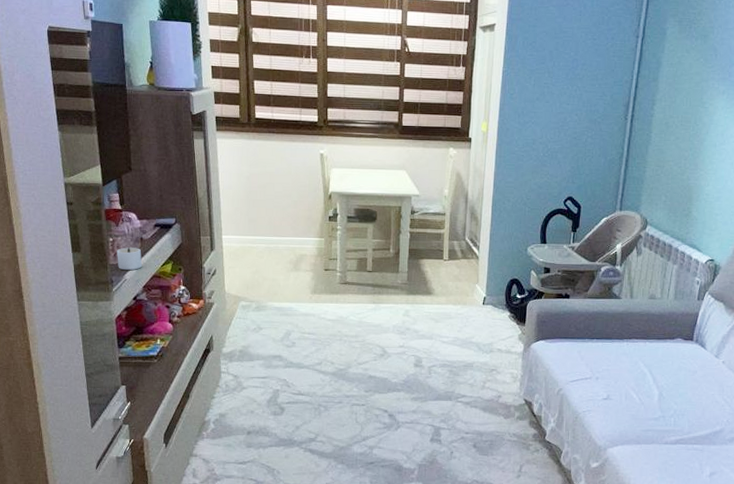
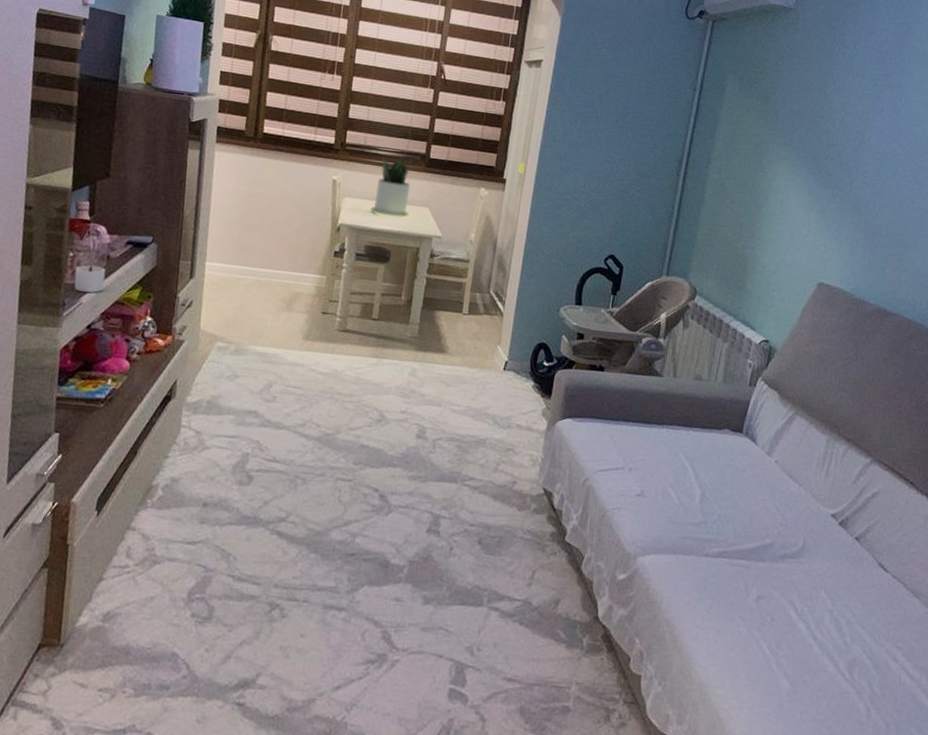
planter: none [355,128,390,182] -> present [370,156,411,219]

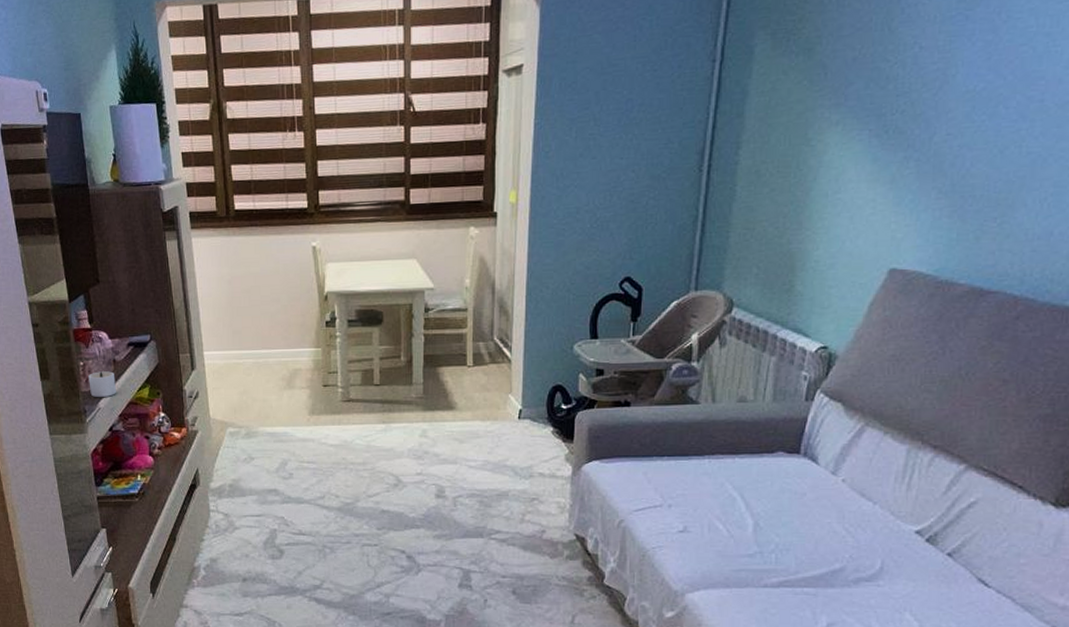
planter: present [370,156,411,219] -> none [355,210,397,277]

